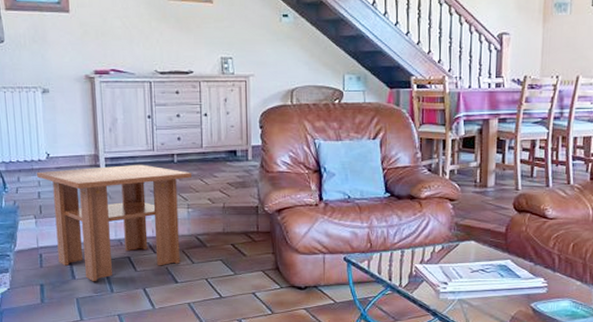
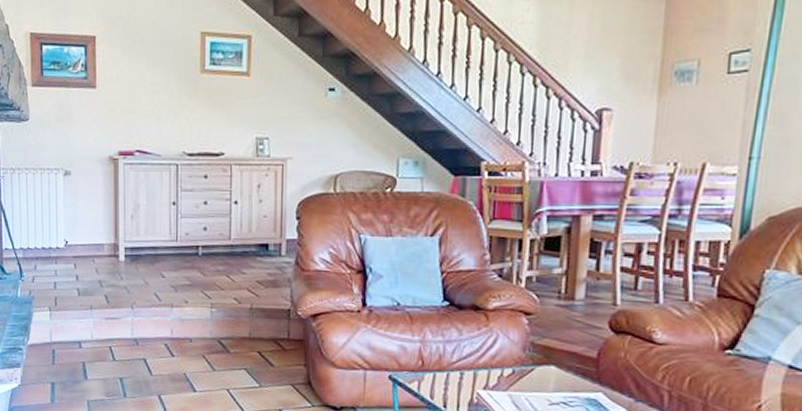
coffee table: present [37,164,191,281] -> none [54,255,217,383]

